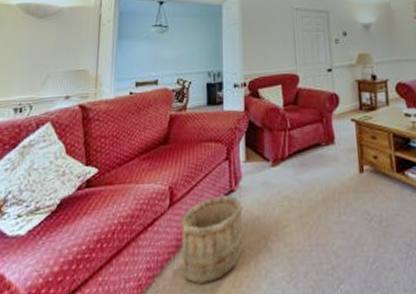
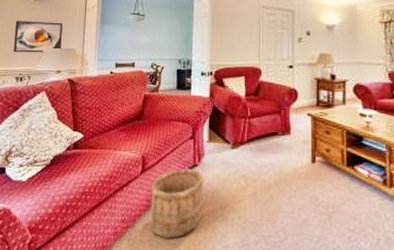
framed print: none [12,41,72,80] -> present [13,21,63,53]

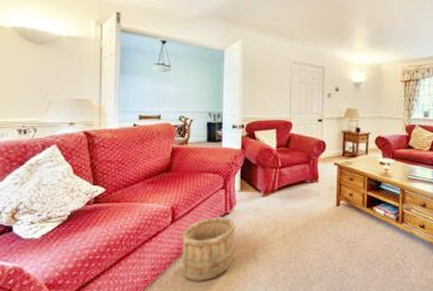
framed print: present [13,21,63,53] -> none [11,66,74,104]

